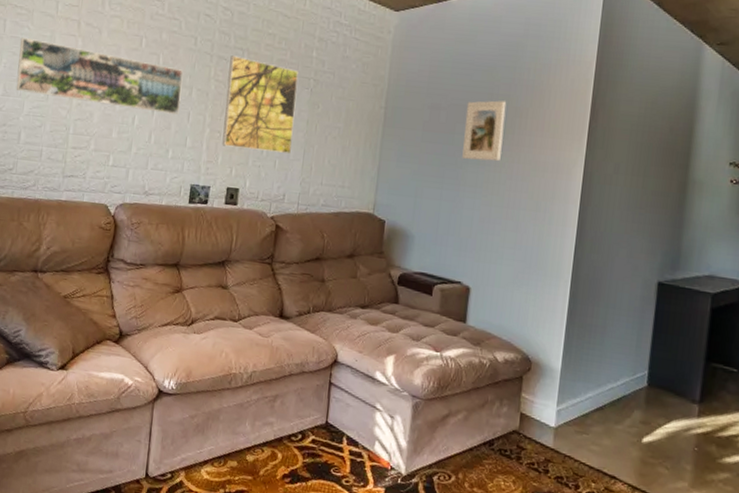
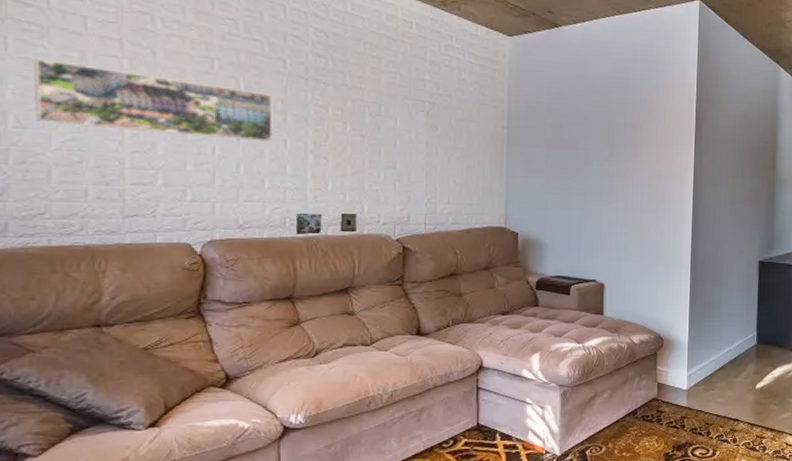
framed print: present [222,55,298,153] -> none [329,79,413,176]
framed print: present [462,100,507,162] -> none [586,118,623,172]

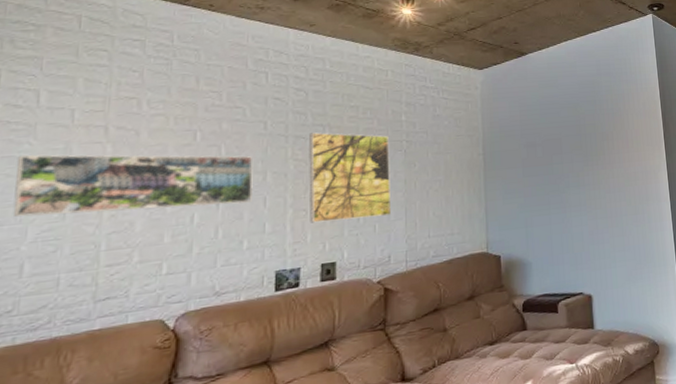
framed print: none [329,79,413,176] -> present [309,132,392,223]

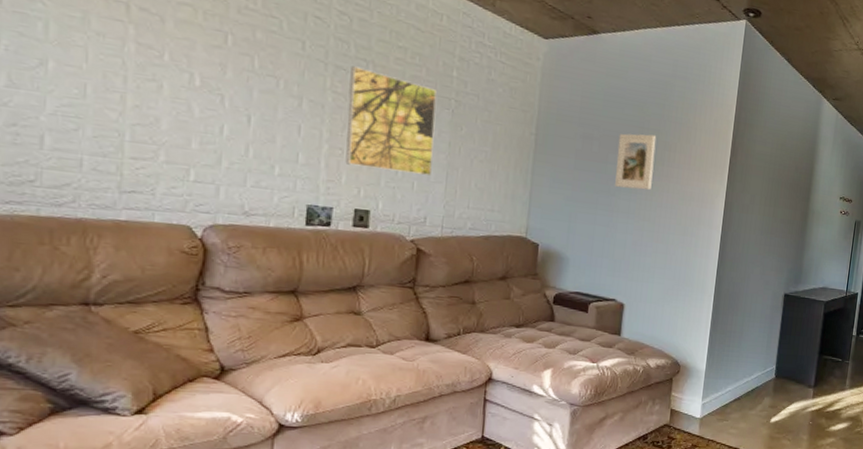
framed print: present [13,154,253,217] -> none [29,13,289,127]
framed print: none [559,129,597,185] -> present [615,133,657,190]

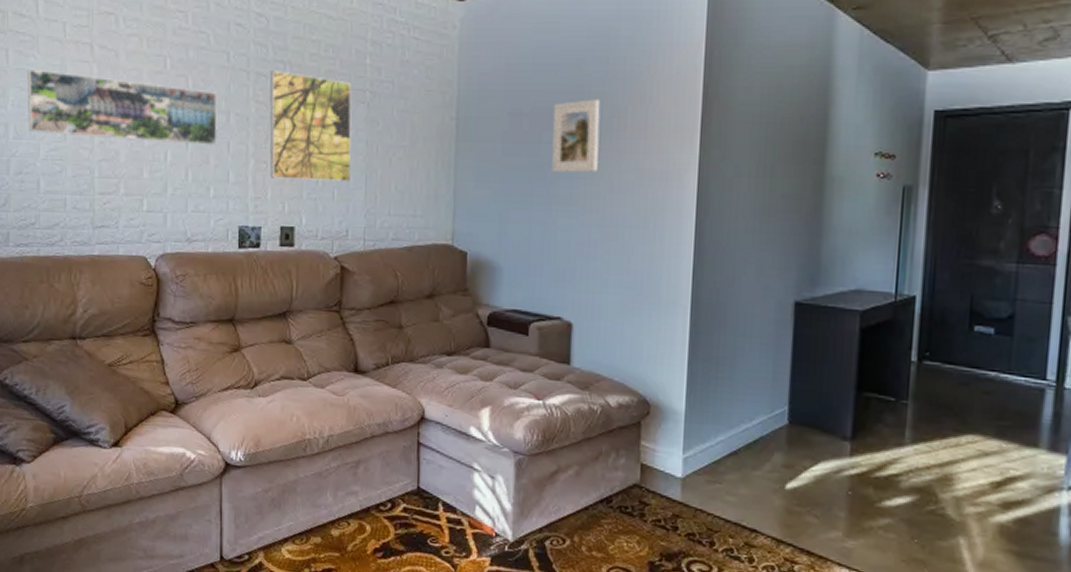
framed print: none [29,13,289,127] -> present [27,68,218,145]

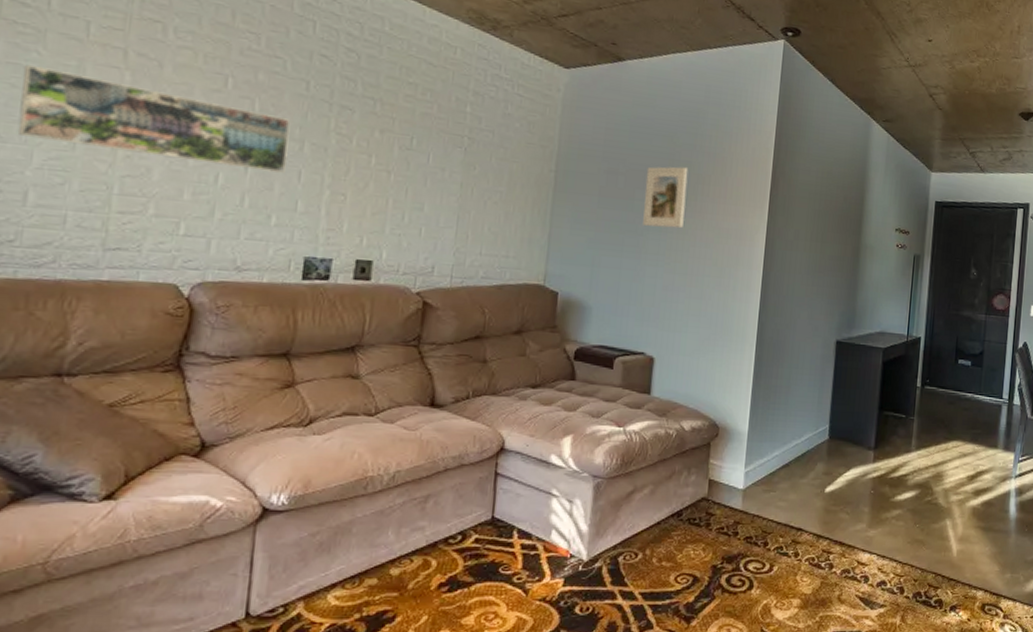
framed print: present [269,70,352,181] -> none [347,105,448,220]

